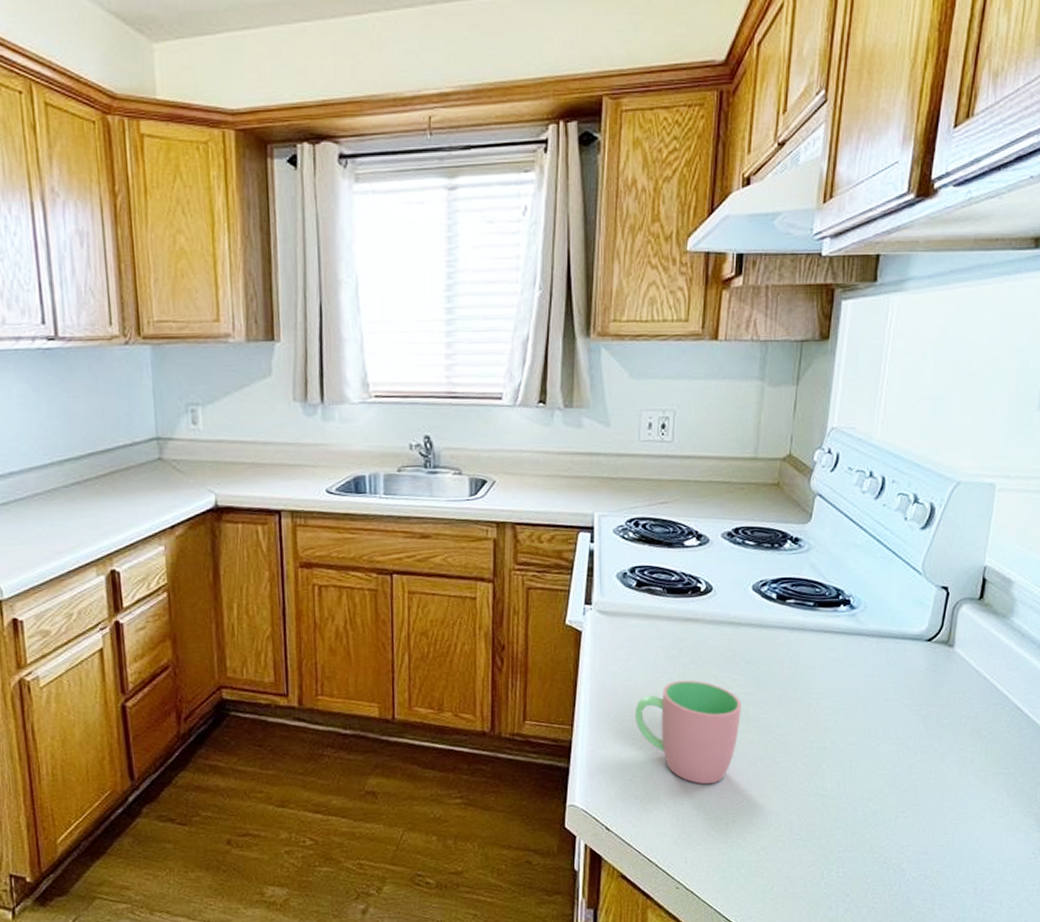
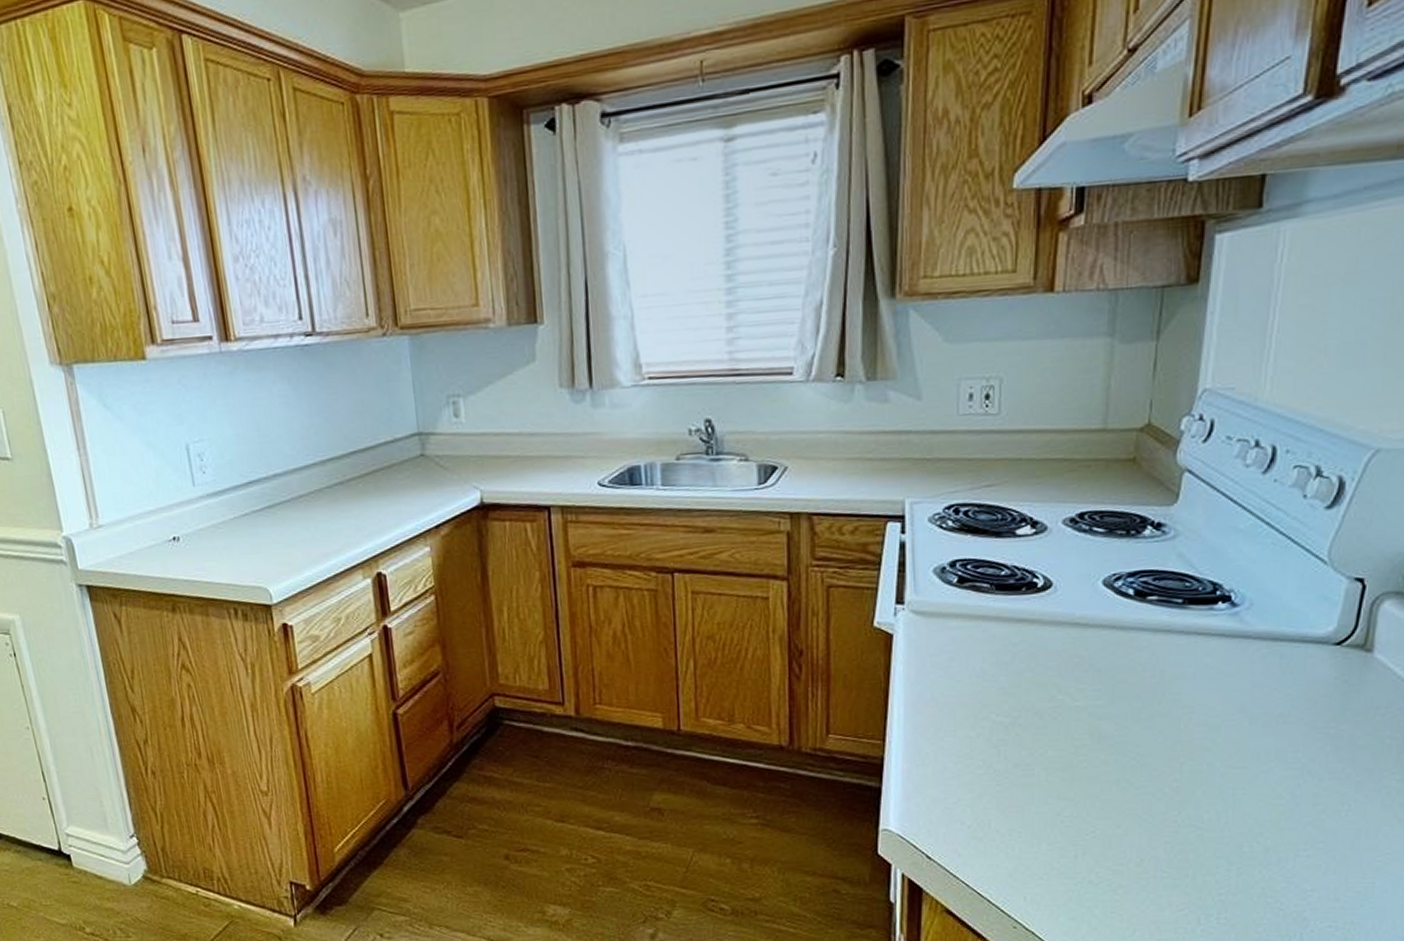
cup: present [634,680,741,785] -> none [958,690,1091,811]

